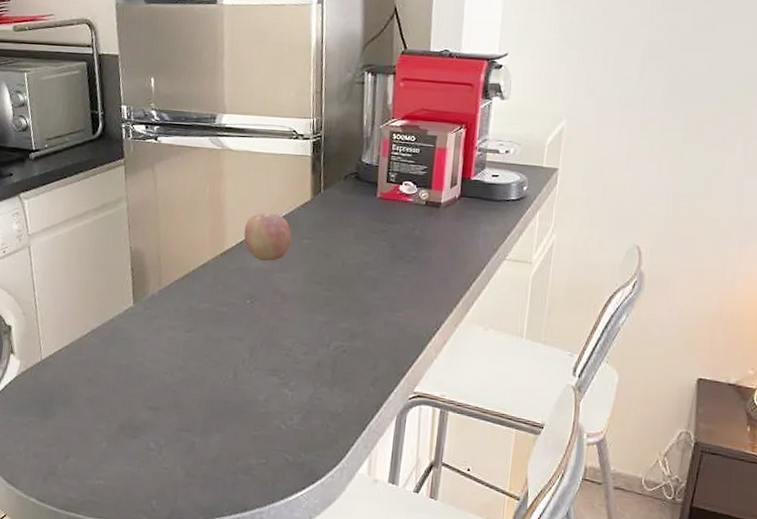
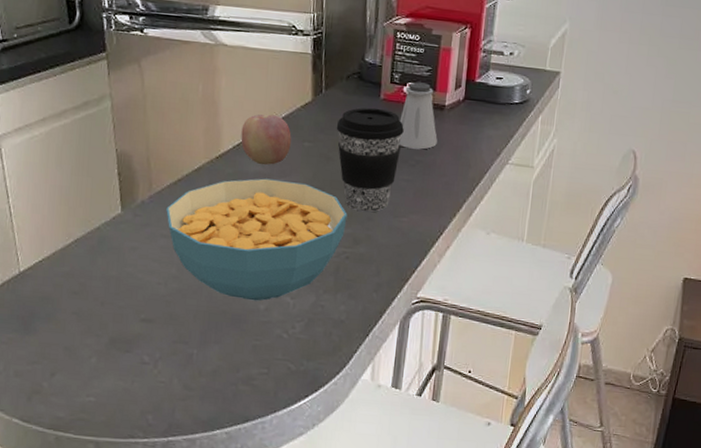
cereal bowl: none [174,274,345,392] -> present [166,178,347,301]
coffee cup: none [334,206,400,307] -> present [336,107,404,213]
saltshaker: none [395,181,434,246] -> present [399,82,438,150]

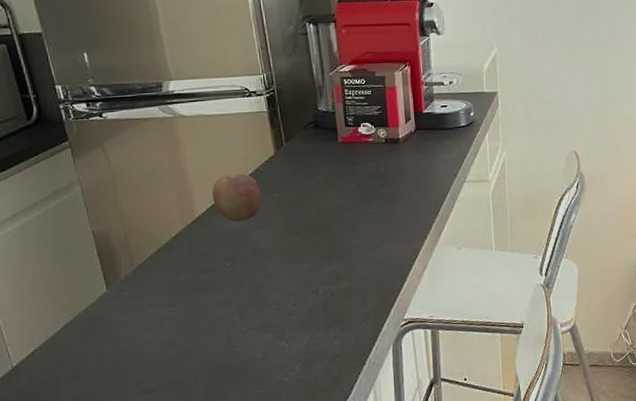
cereal bowl: present [166,178,347,301] -> none [151,232,327,352]
coffee cup: present [336,107,404,213] -> none [301,151,366,249]
saltshaker: present [399,82,438,150] -> none [360,121,398,183]

